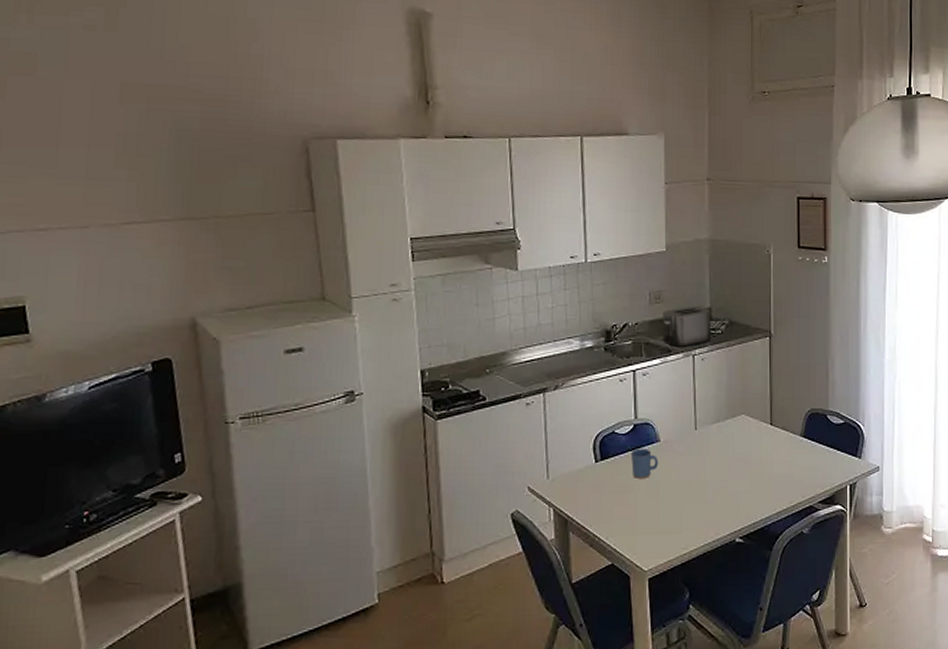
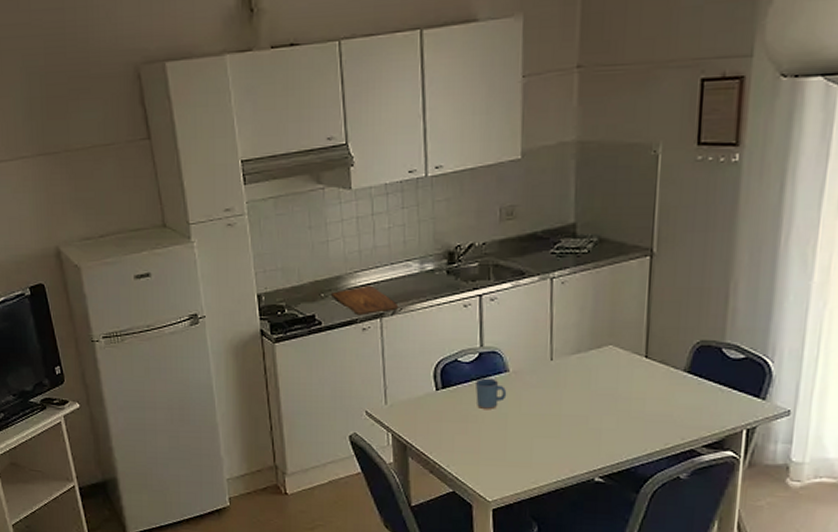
cutting board: none [495,361,561,391] -> present [330,285,399,316]
toaster: present [662,307,712,348] -> none [514,222,576,270]

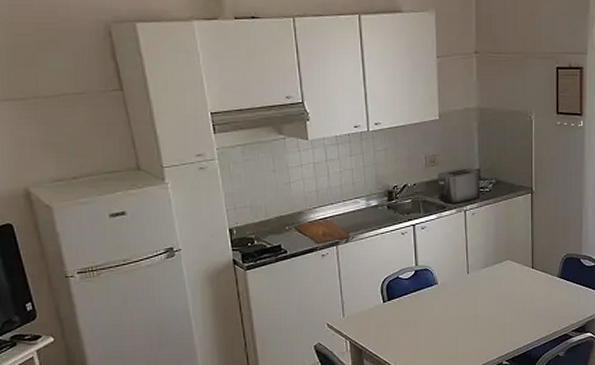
mug: present [476,378,507,409] -> none [414,290,437,315]
toaster: none [514,222,576,270] -> present [438,168,481,205]

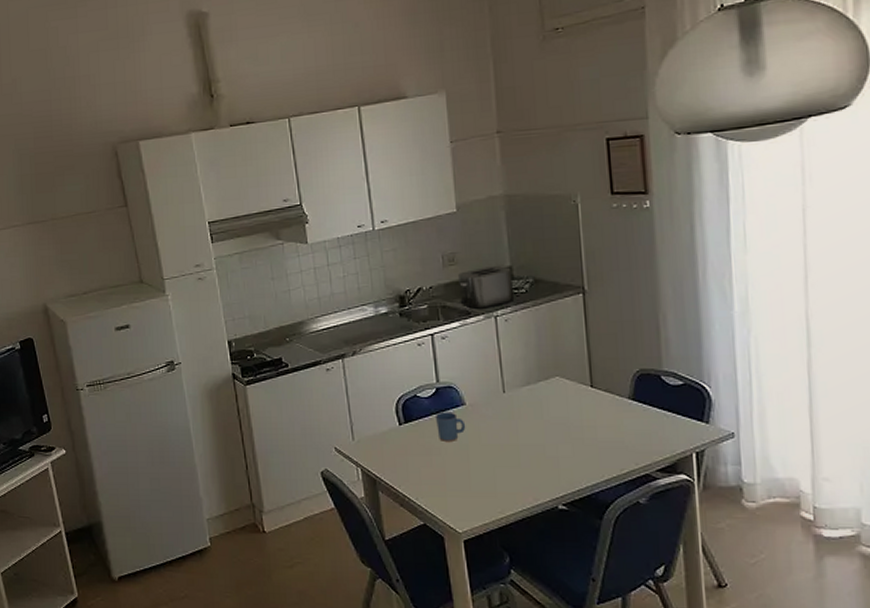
cutting board: present [293,219,351,244] -> none [294,328,358,357]
mug: none [414,290,437,315] -> present [436,412,466,441]

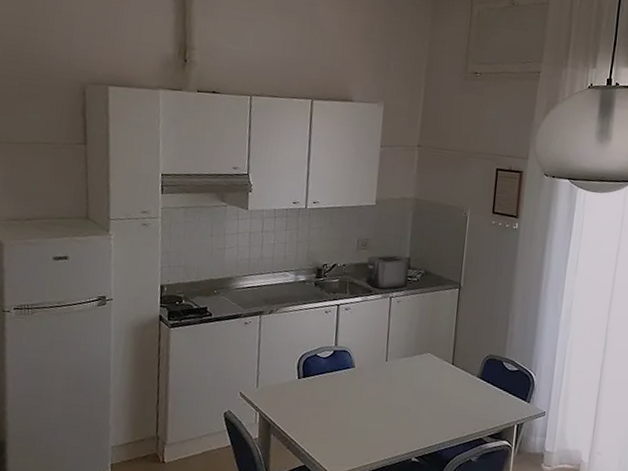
mug: present [436,412,466,441] -> none [328,371,352,397]

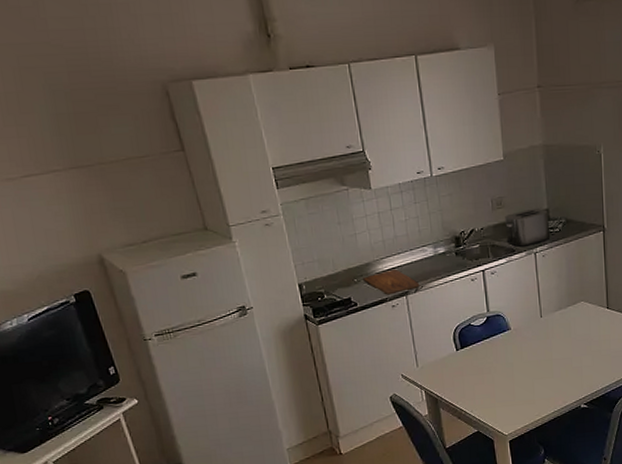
cutting board: none [221,287,276,312] -> present [362,269,420,295]

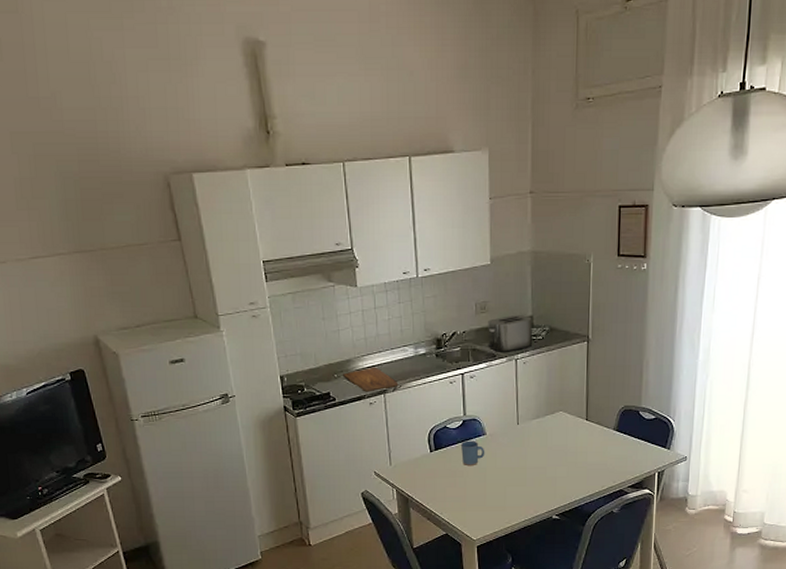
mug: none [487,336,511,362] -> present [461,440,485,465]

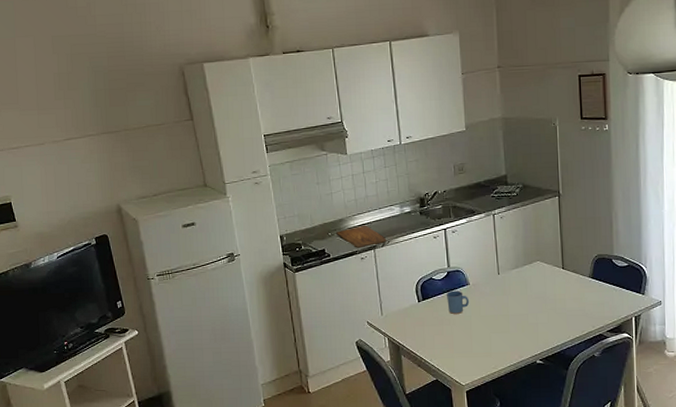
toaster: present [488,315,533,353] -> none [466,174,508,209]

